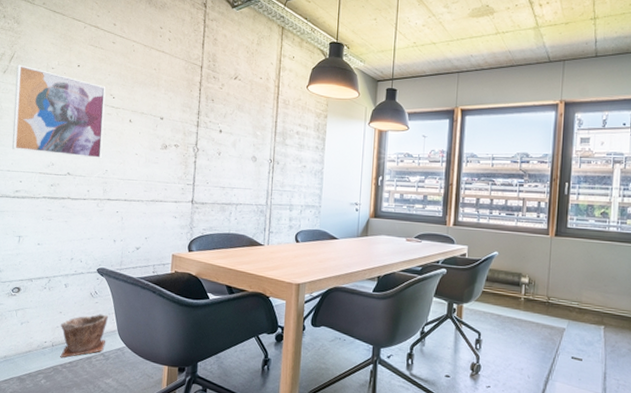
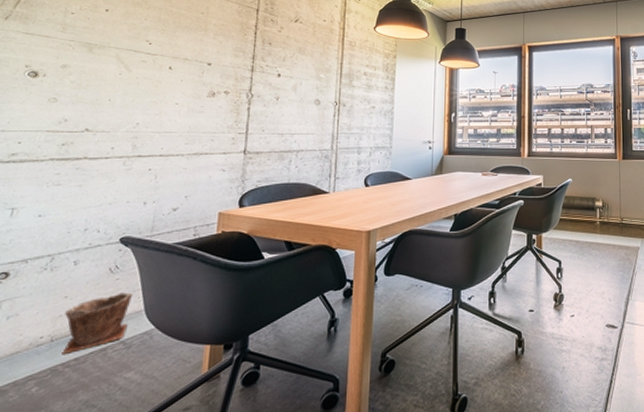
wall art: present [12,64,106,159] -> none [10,10,141,111]

